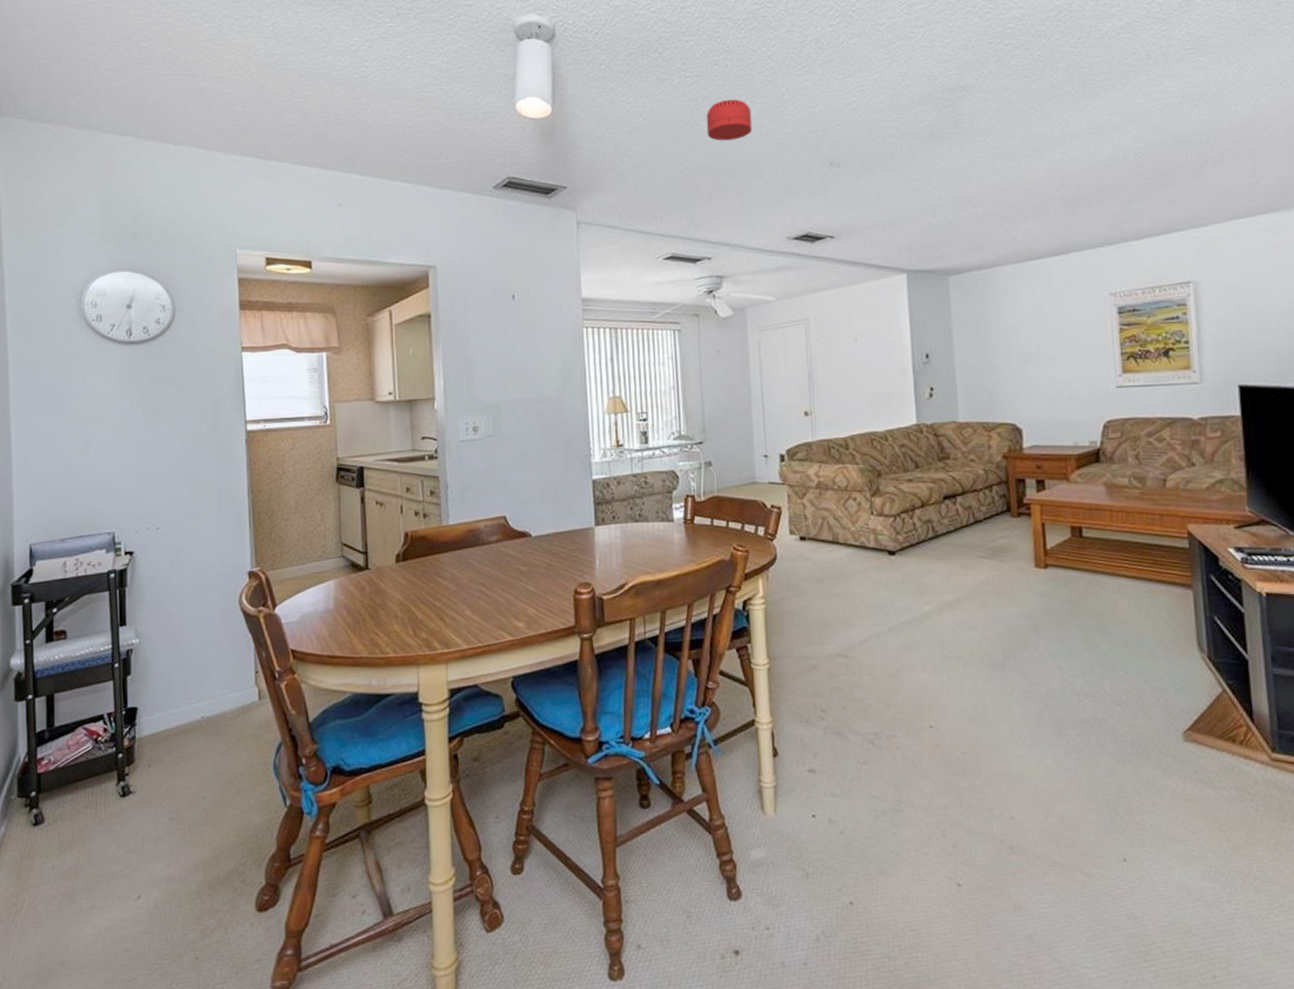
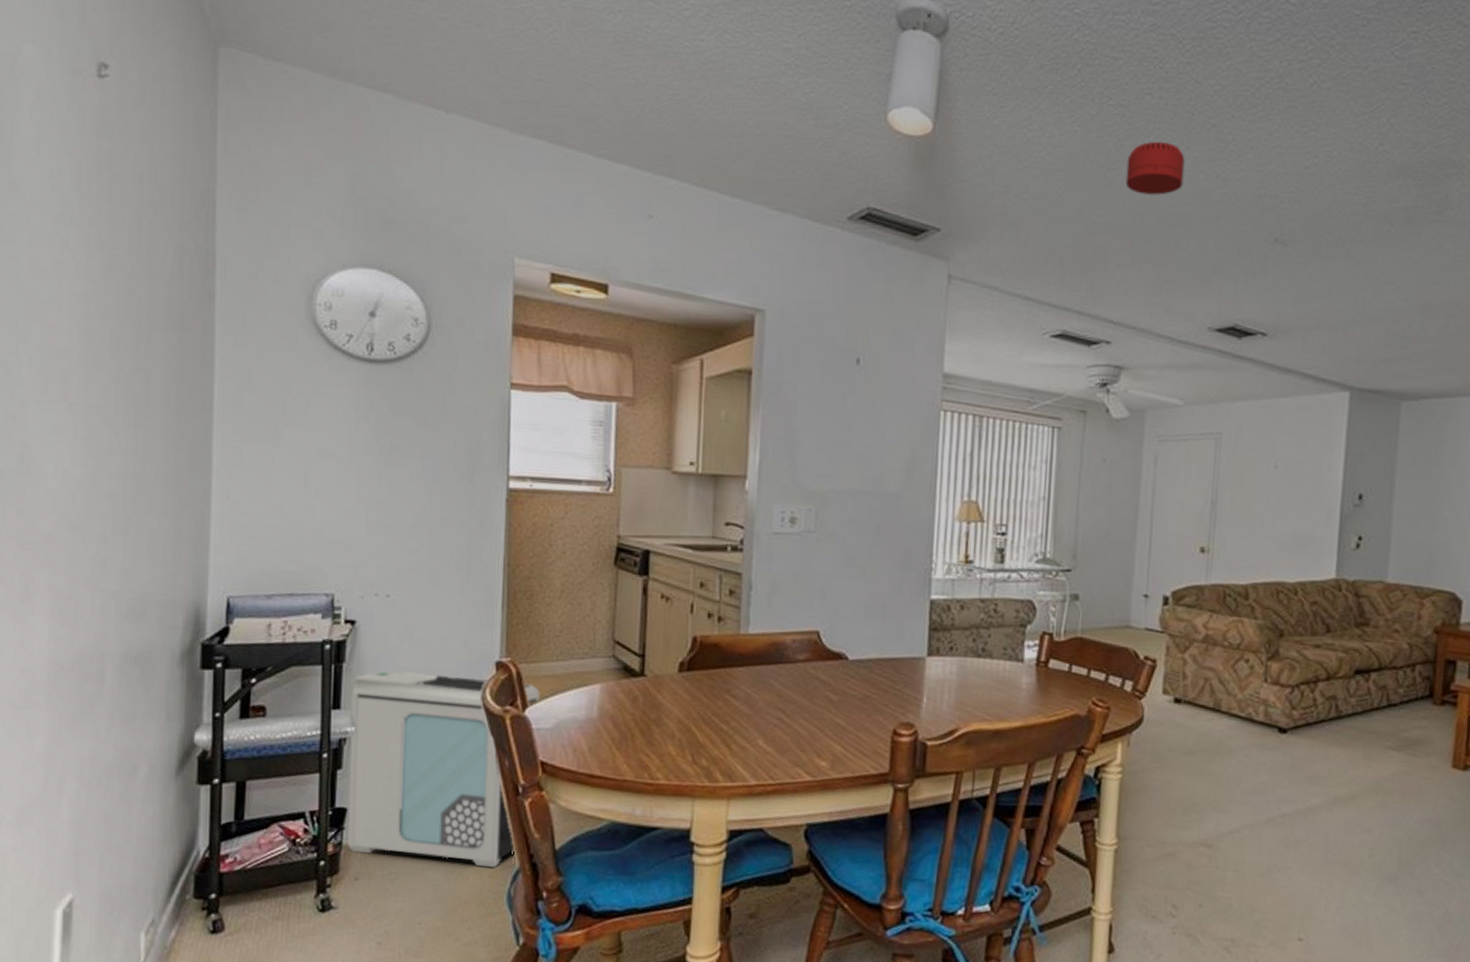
air purifier: none [134,587,287,744] -> present [347,670,541,868]

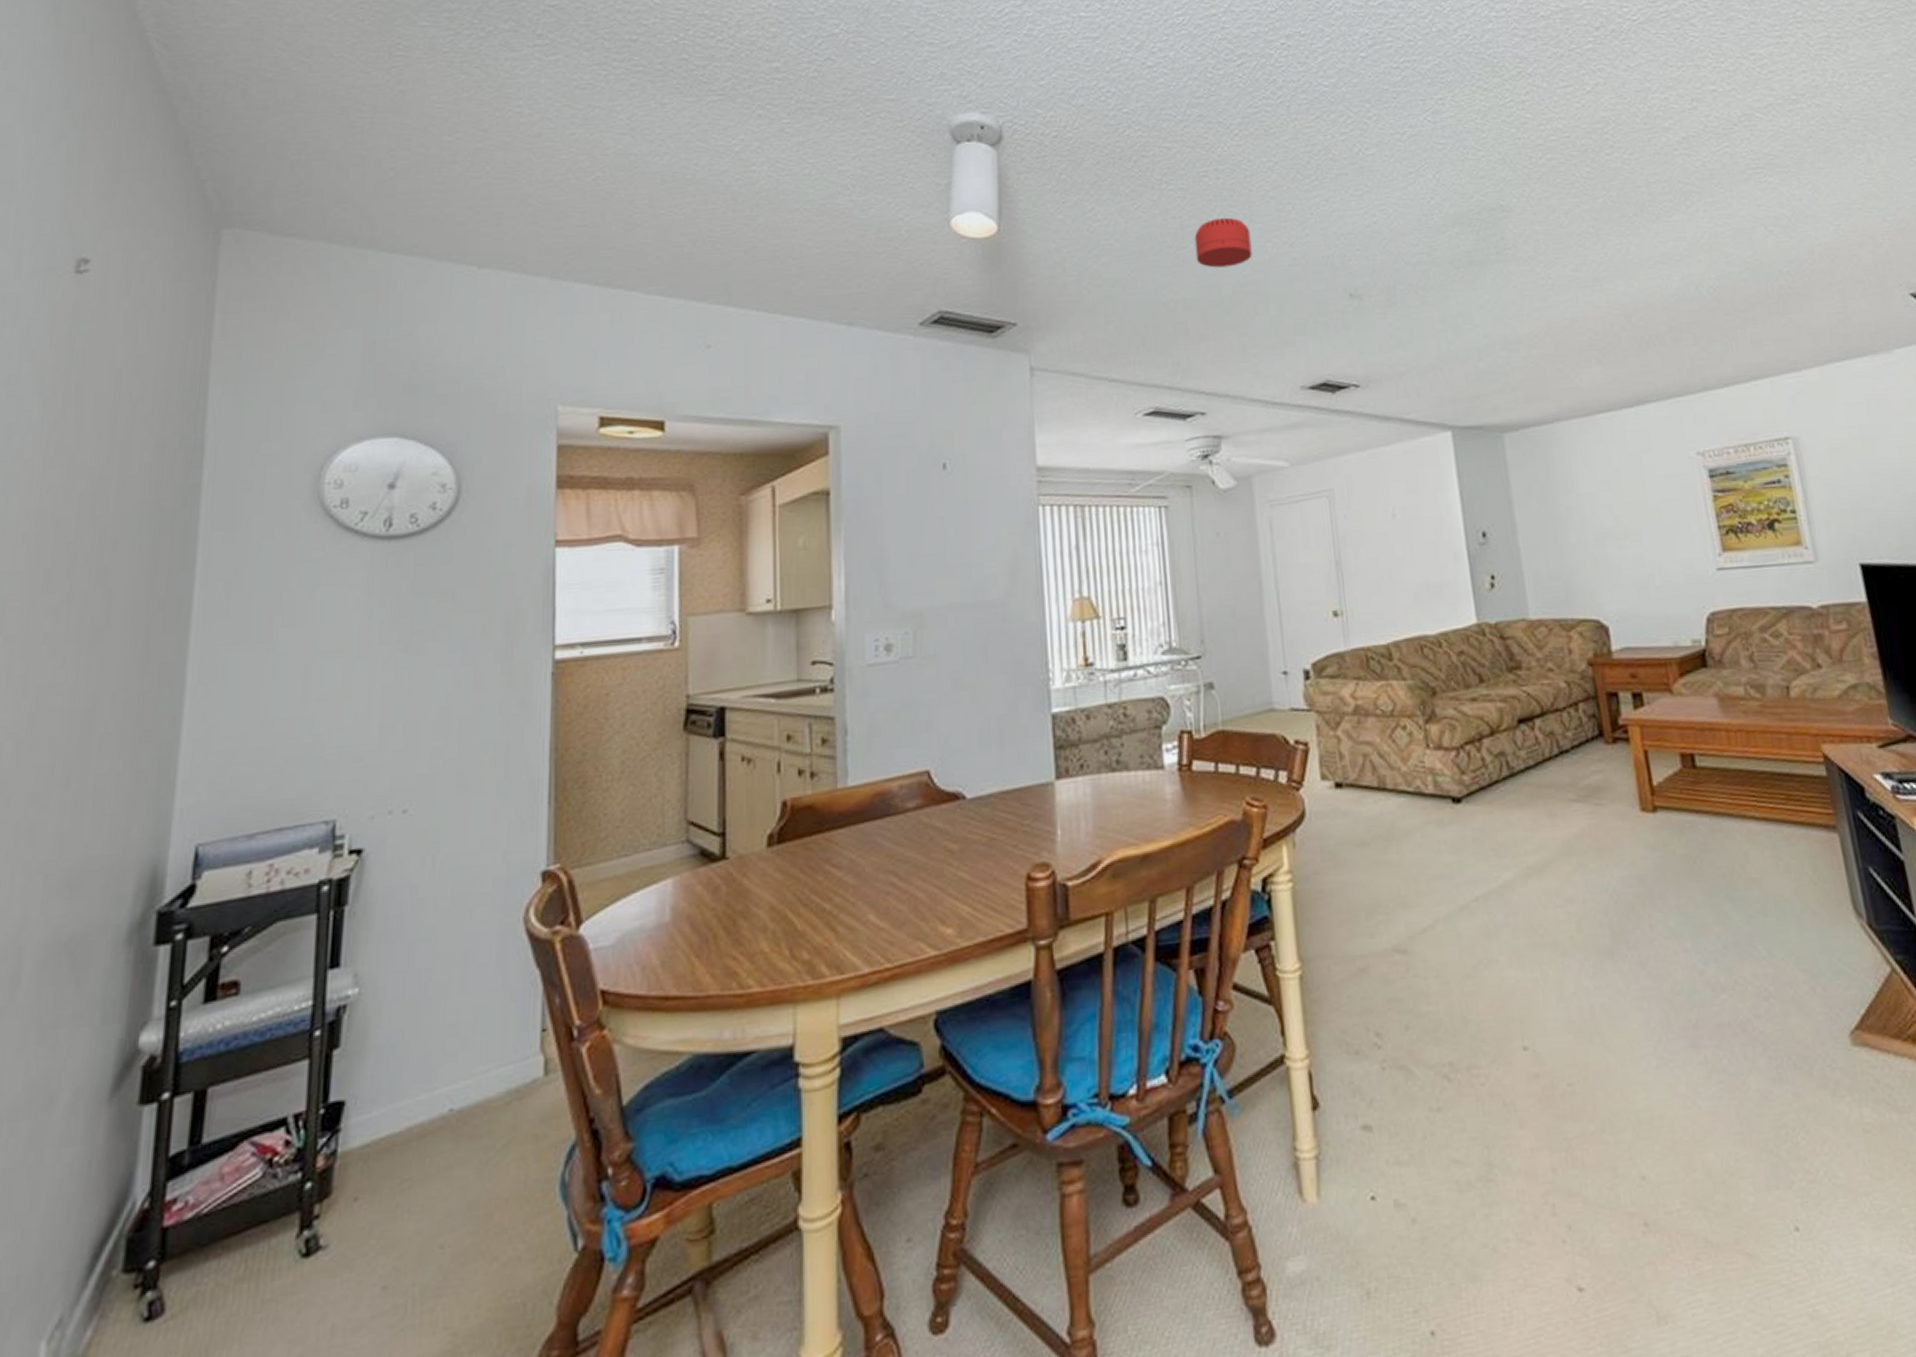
air purifier: present [347,670,541,868] -> none [344,894,599,1160]

